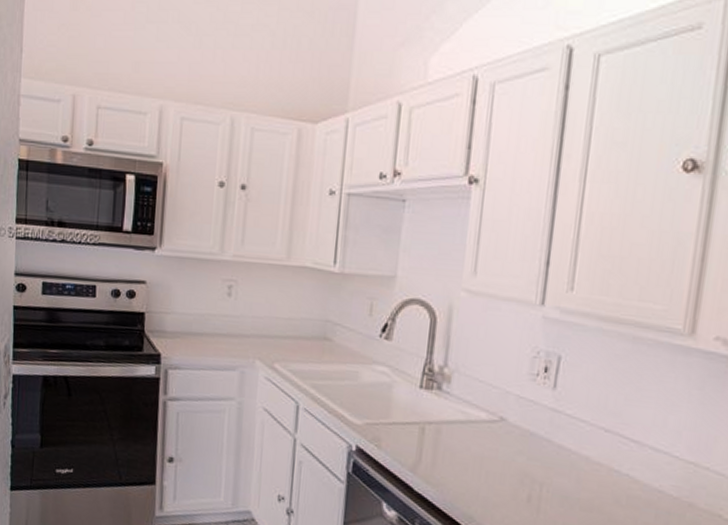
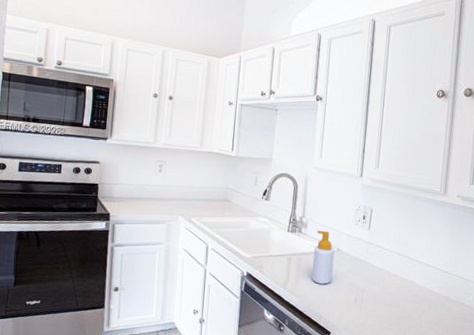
soap bottle: none [457,387,496,471] -> present [312,230,335,285]

